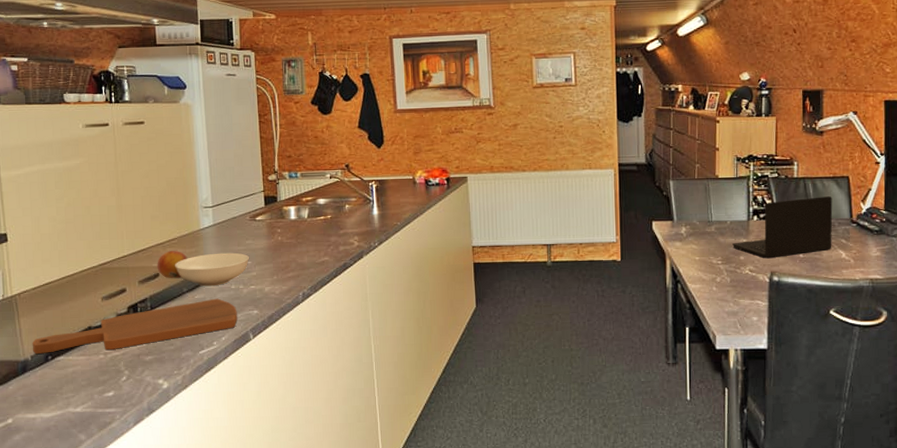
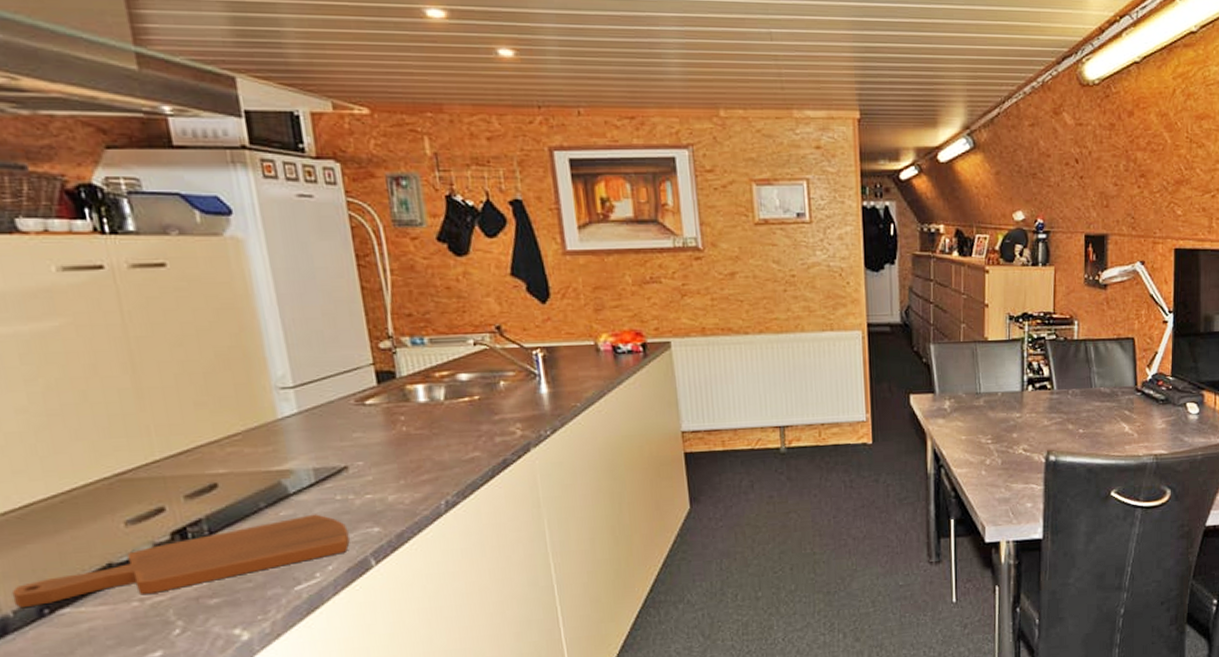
fruit: present [157,251,188,278] -> none [212,451,262,490]
bowl: present [174,252,249,287] -> none [240,450,360,499]
laptop: present [732,196,833,259] -> none [1004,361,1116,435]

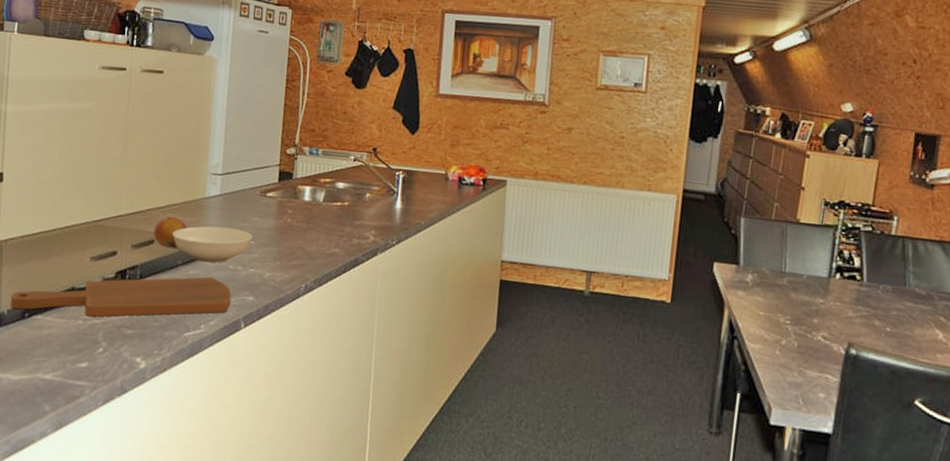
fruit: none [212,451,262,490] -> present [153,217,187,248]
bowl: none [240,450,360,499] -> present [172,226,253,263]

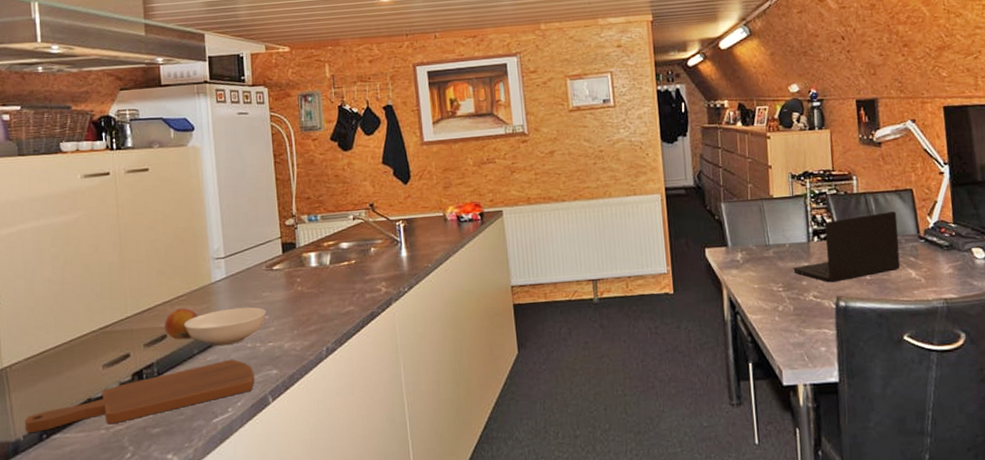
laptop: none [806,259,935,328] -> present [793,211,901,283]

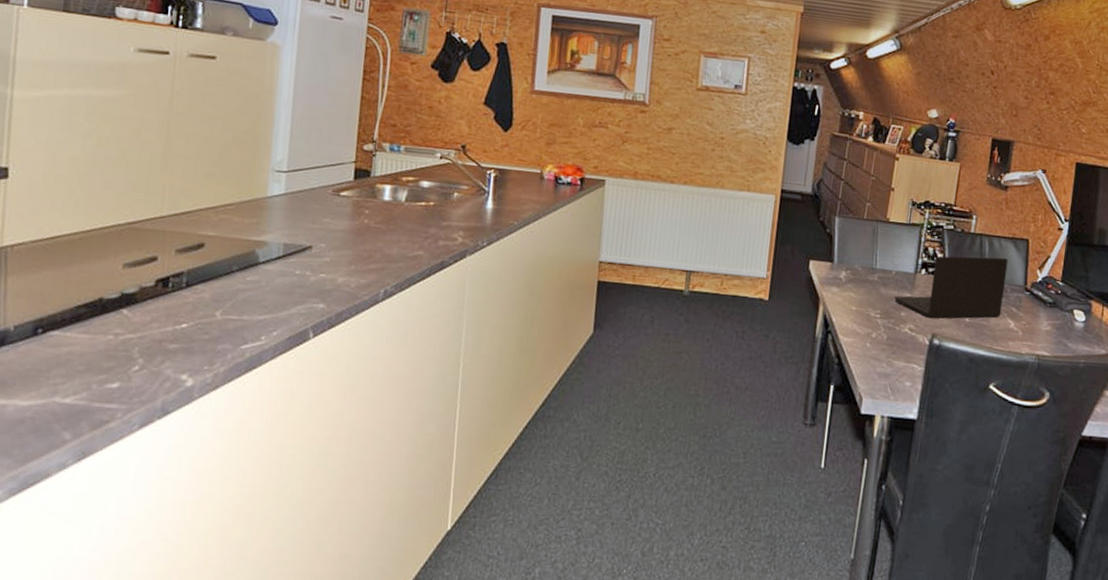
cutting board: present [24,359,255,434] -> none [17,283,298,331]
fruit: present [164,308,198,339] -> none [203,218,245,253]
bowl: present [183,307,266,347] -> none [226,228,324,269]

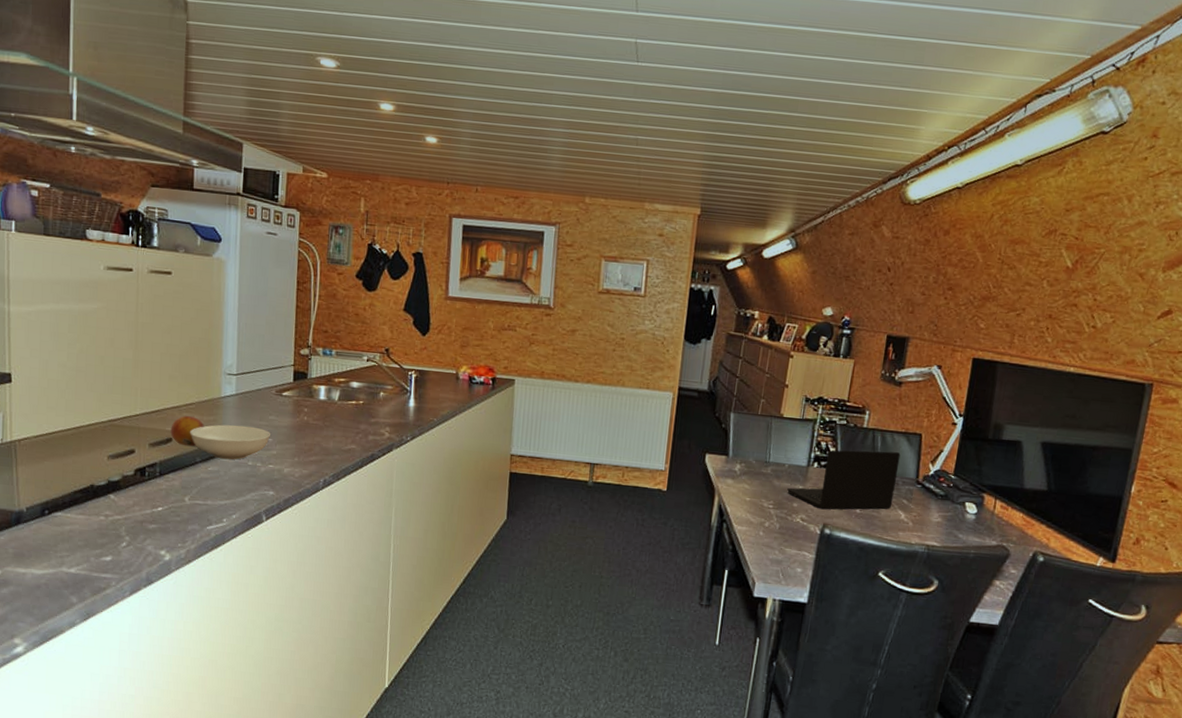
fruit: none [203,218,245,253] -> present [170,416,204,446]
bowl: none [226,228,324,269] -> present [189,424,270,460]

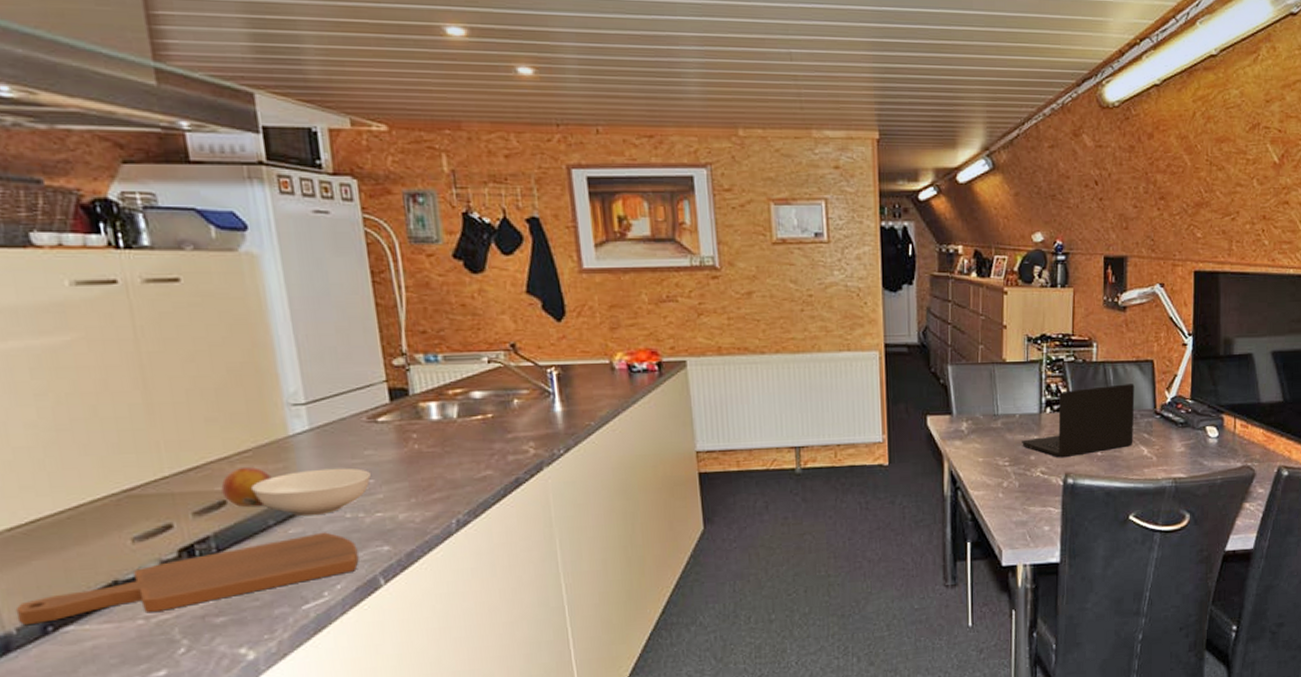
cutting board: none [28,473,252,513] -> present [15,532,359,626]

